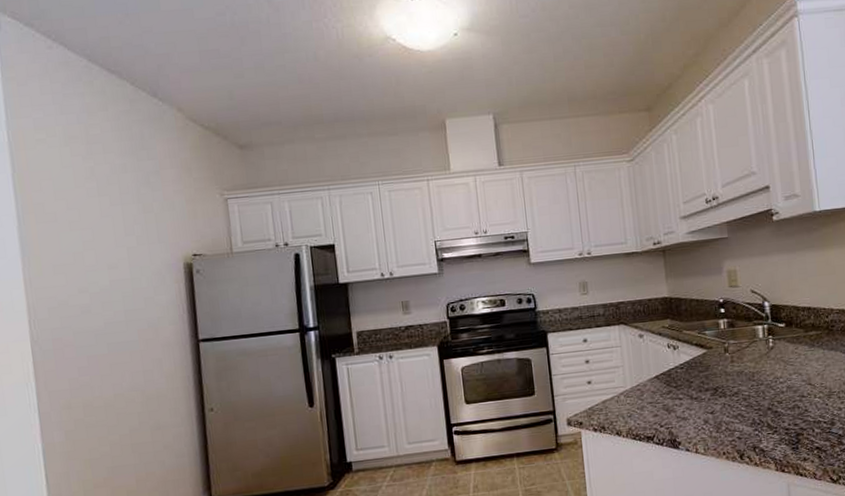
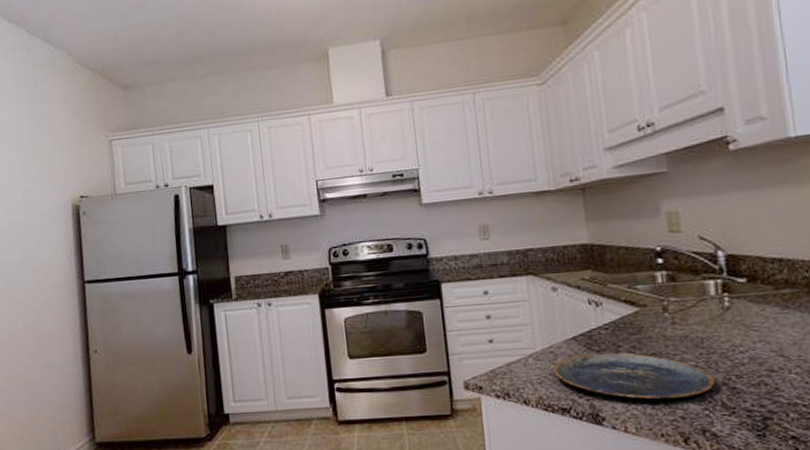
plate: none [639,387,762,426] -> present [552,352,715,400]

